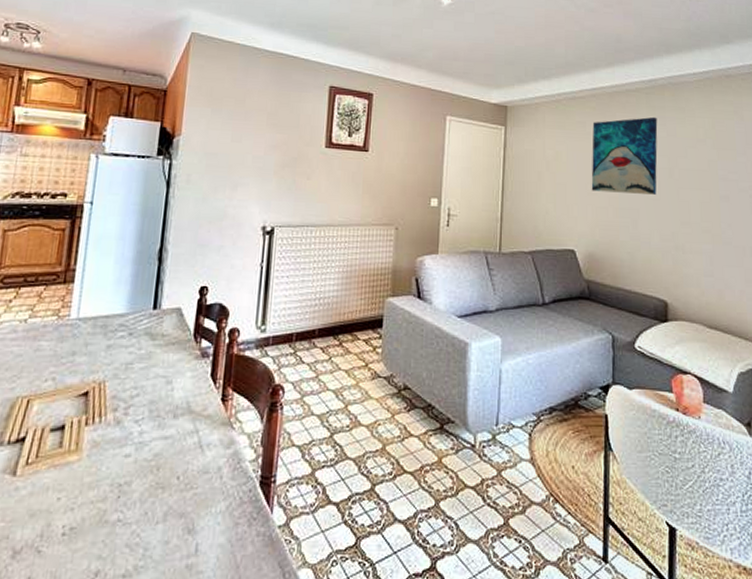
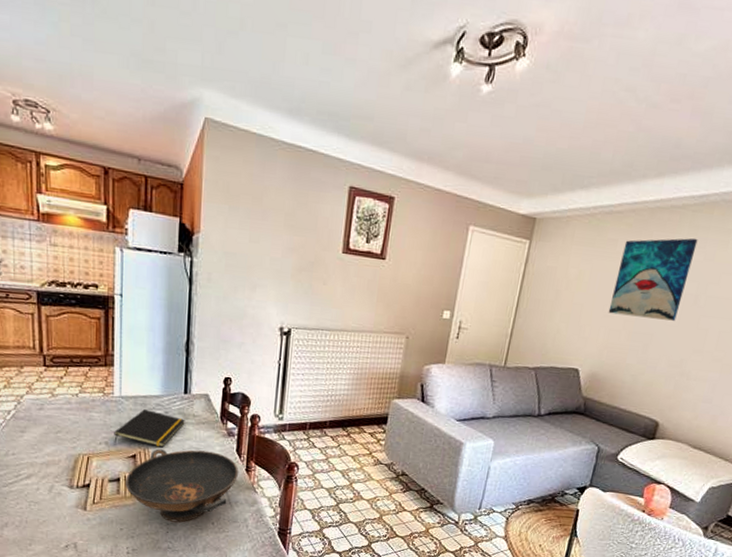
notepad: none [62,332,152,381] -> present [114,409,185,448]
decorative bowl: none [71,379,214,481] -> present [126,448,239,523]

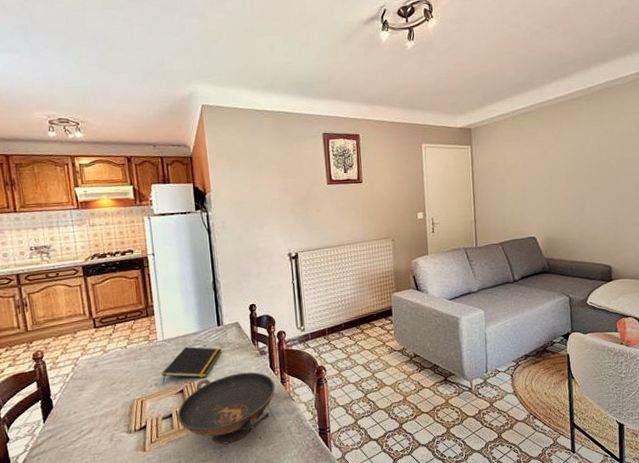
wall art: present [608,238,698,321] -> none [543,119,599,188]

